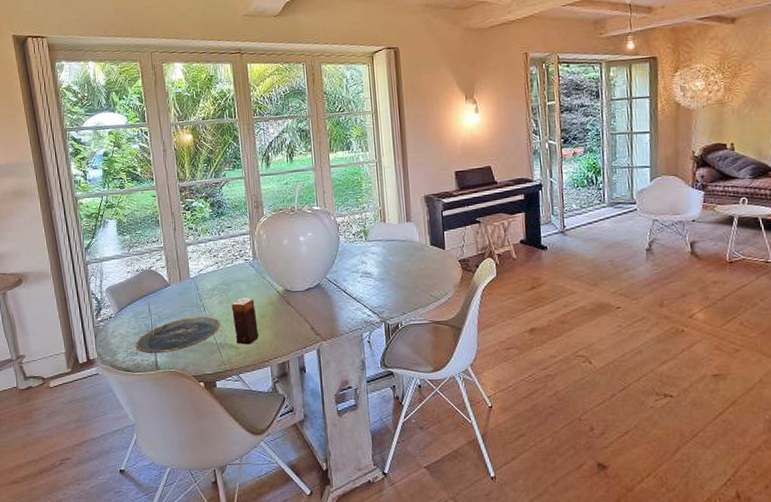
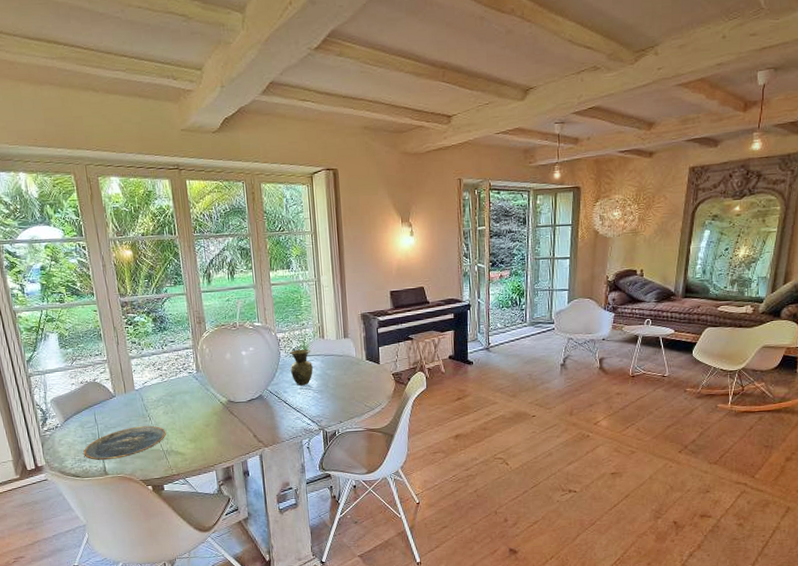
candle: present [231,298,259,345] -> none [176,408,204,452]
vase: none [349,233,374,273] -> present [289,348,313,385]

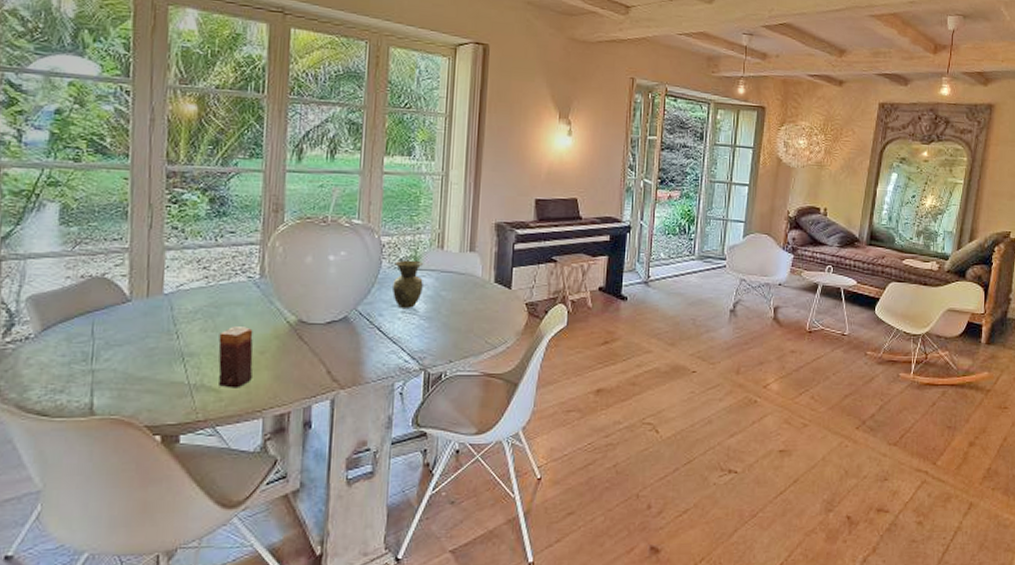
plate: present [83,425,166,461] -> none [62,346,199,393]
candle: none [176,408,204,452] -> present [218,327,254,388]

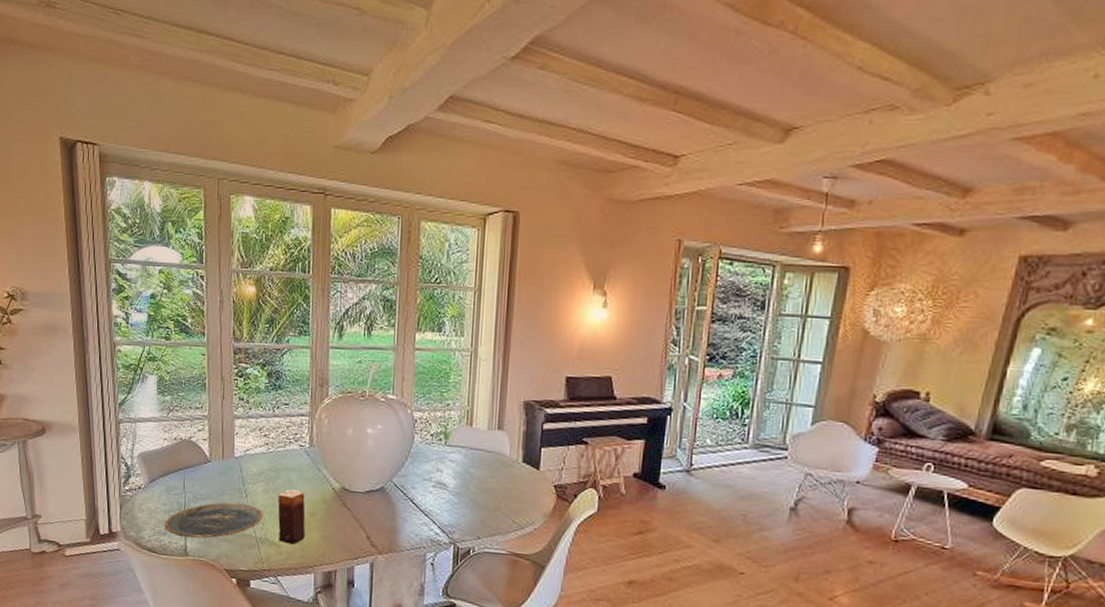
plate: none [62,346,199,393] -> present [164,502,263,538]
vase: present [391,260,423,308] -> none [423,435,453,483]

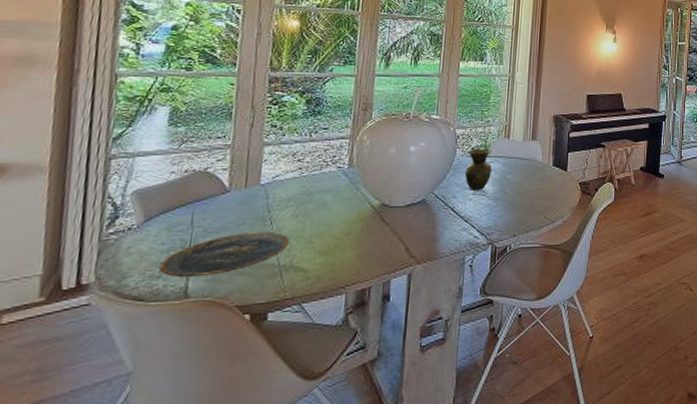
candle: present [277,489,306,545] -> none [307,211,341,268]
vase: none [423,435,453,483] -> present [464,148,492,190]

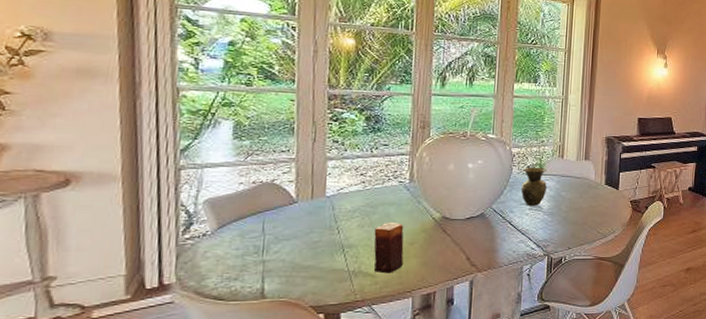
plate: present [159,231,289,278] -> none [236,240,357,280]
candle: none [307,211,341,268] -> present [374,223,404,274]

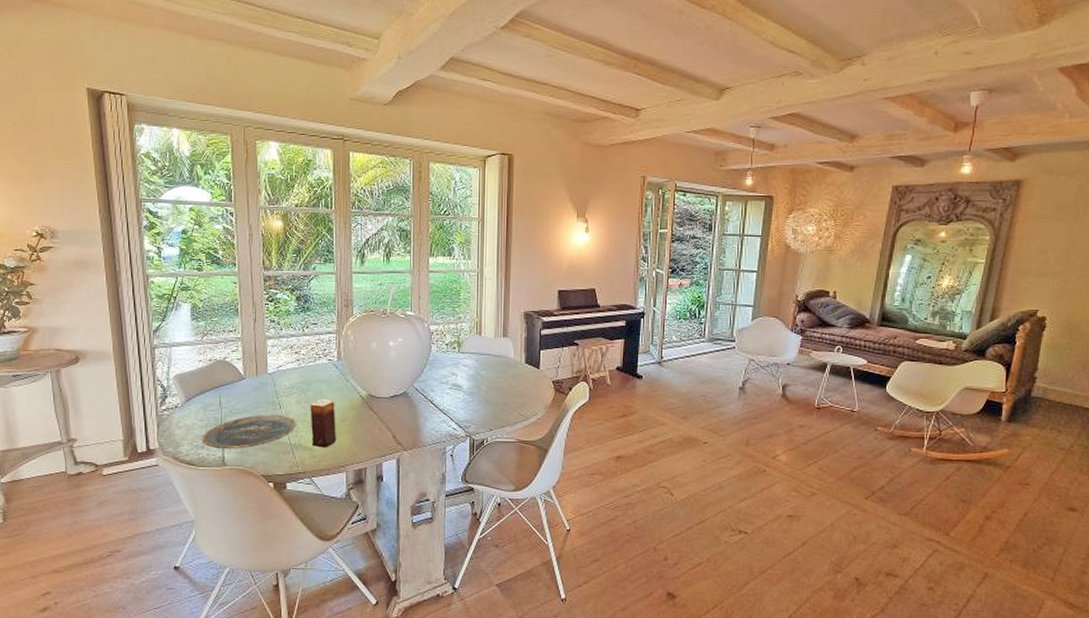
plate: none [236,240,357,280] -> present [202,414,296,449]
vase: present [521,167,547,206] -> none [440,344,466,385]

